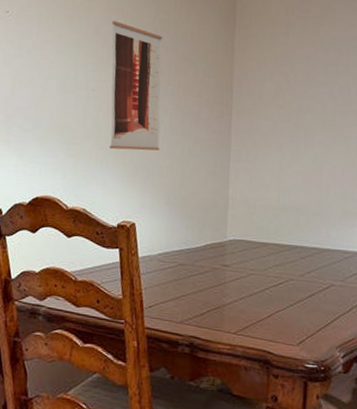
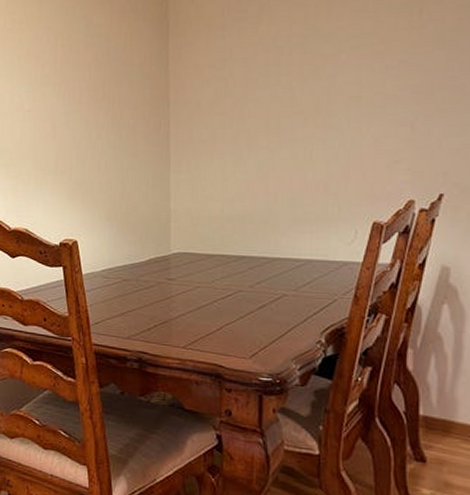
wall art: present [109,21,163,151] -> none [43,40,98,168]

